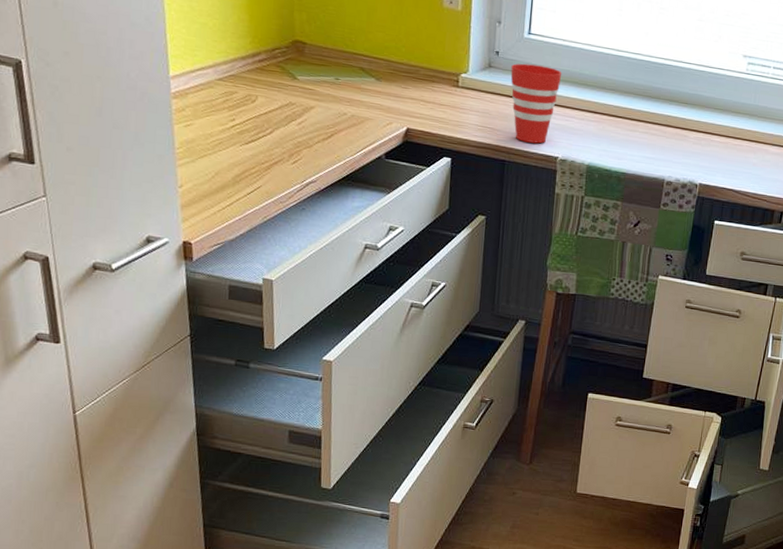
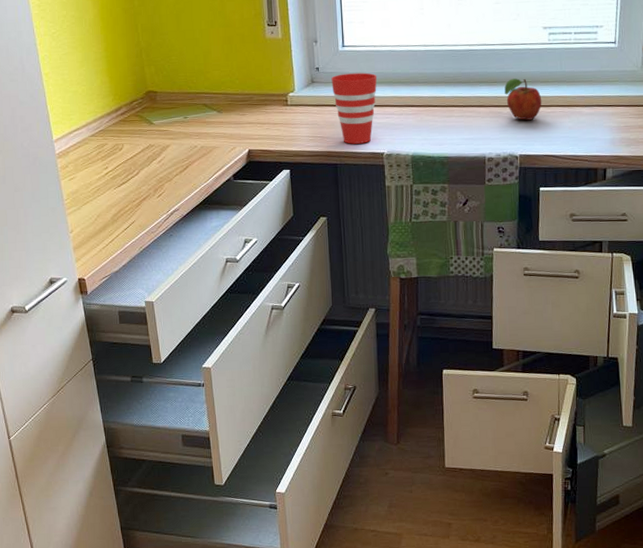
fruit: none [694,103,731,150] -> present [504,78,542,120]

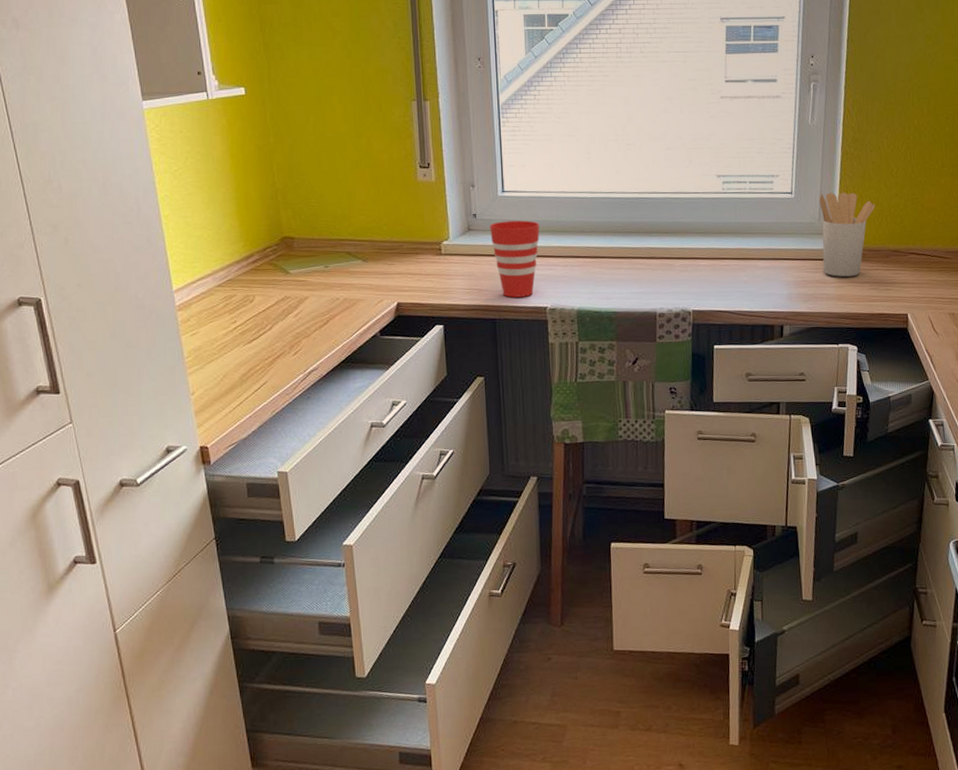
fruit: present [504,78,542,120] -> none [676,229,716,273]

